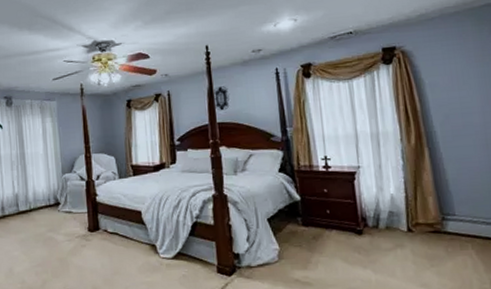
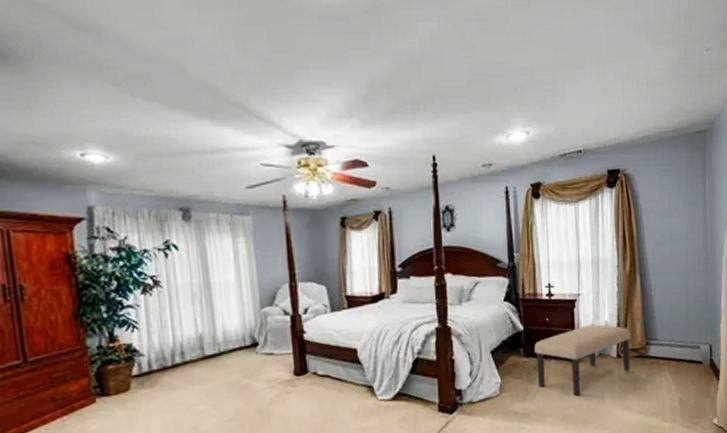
bench: none [313,197,424,269] -> present [534,324,631,397]

